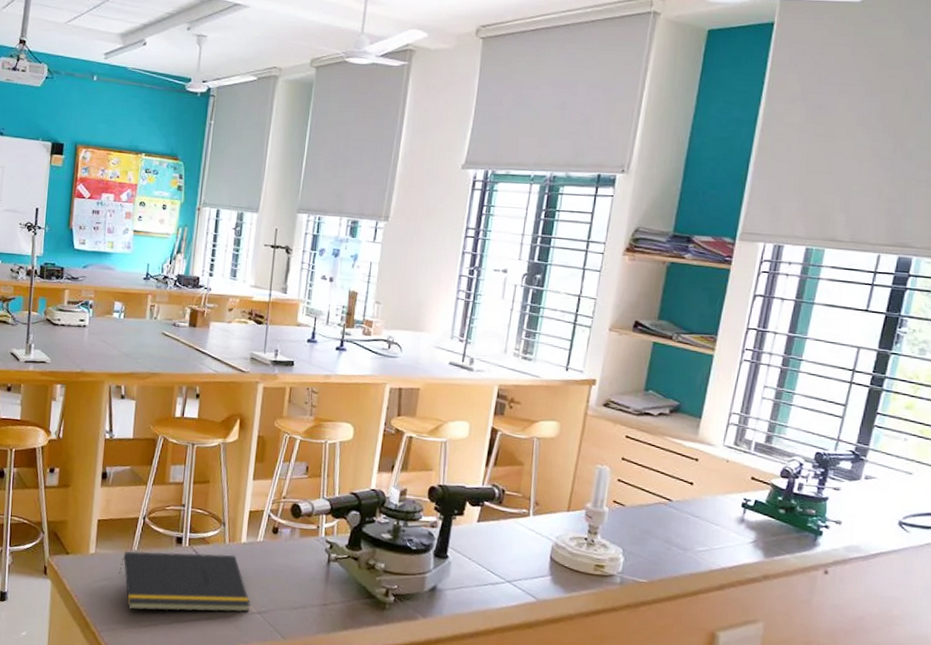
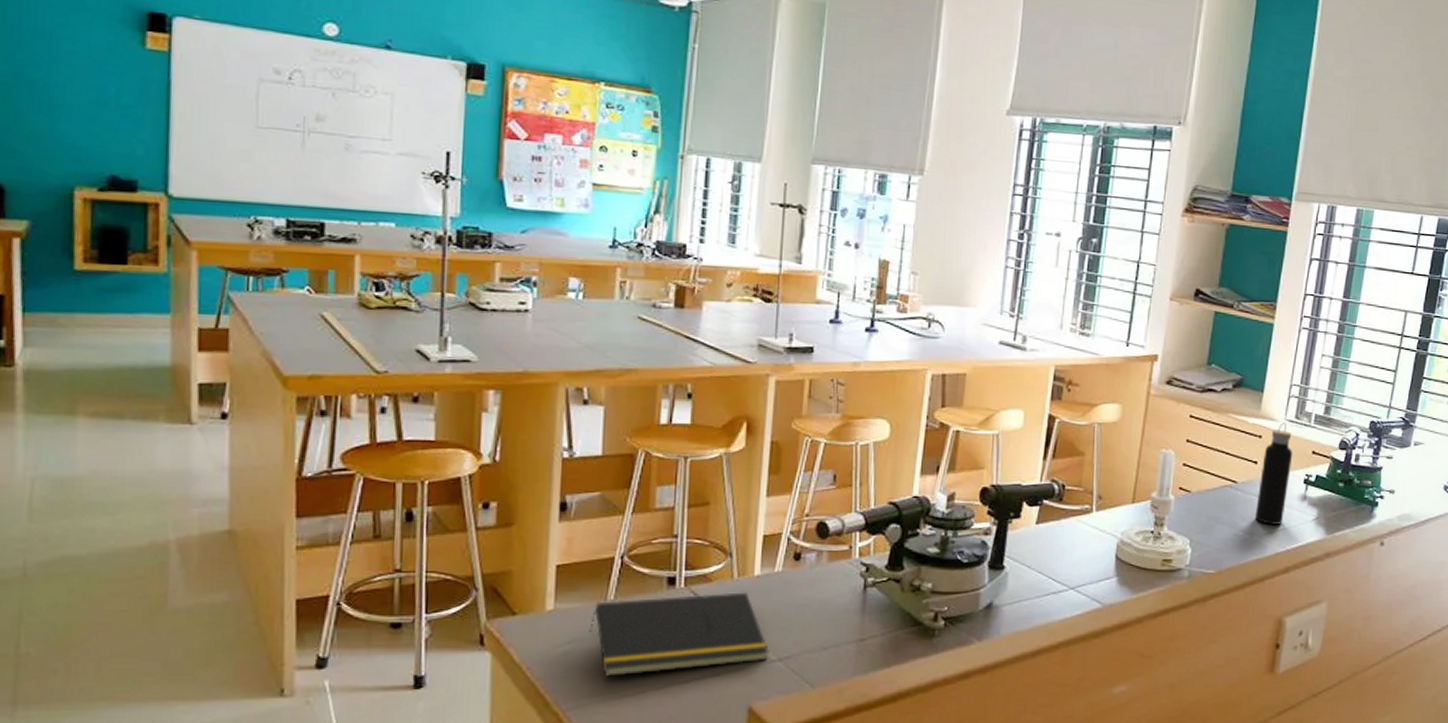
water bottle: none [689,447,731,544] -> present [1254,422,1293,525]

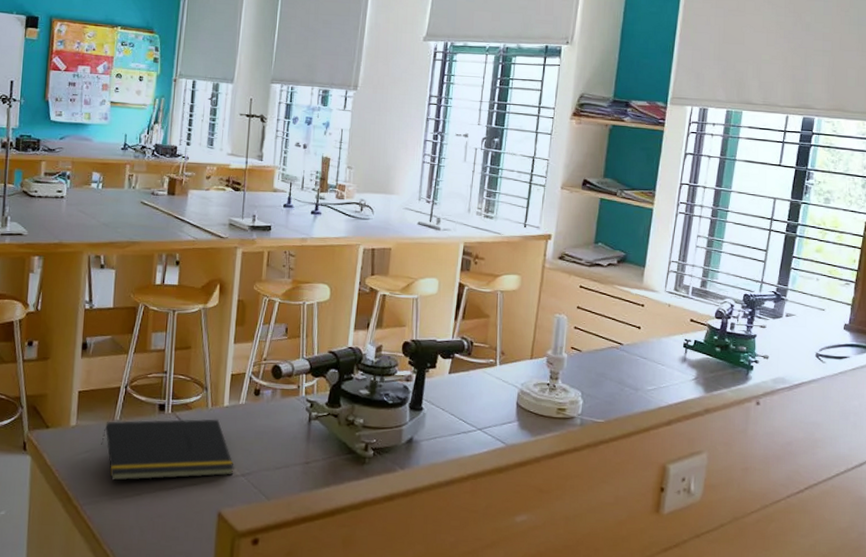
water bottle: present [1254,422,1293,525] -> none [639,293,673,383]

